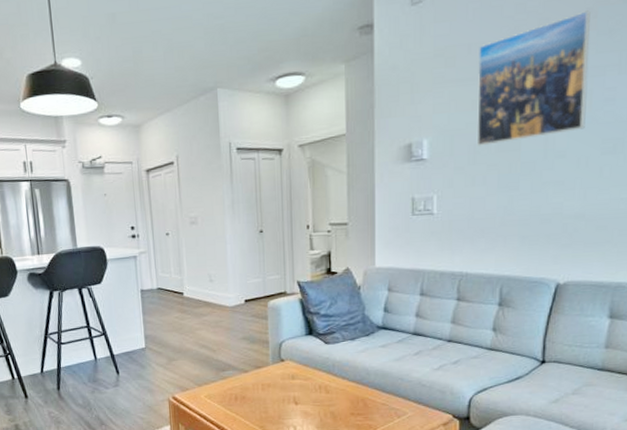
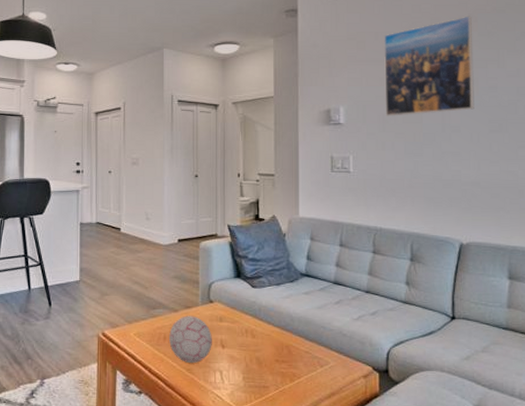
decorative ball: none [240,375,285,420] -> present [169,316,212,363]

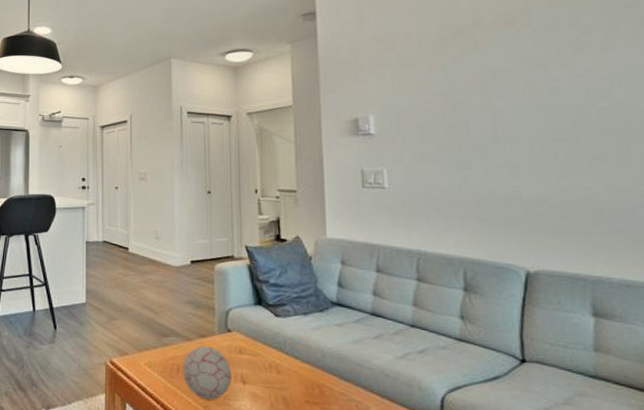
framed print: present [383,16,474,116] -> none [417,10,533,125]

